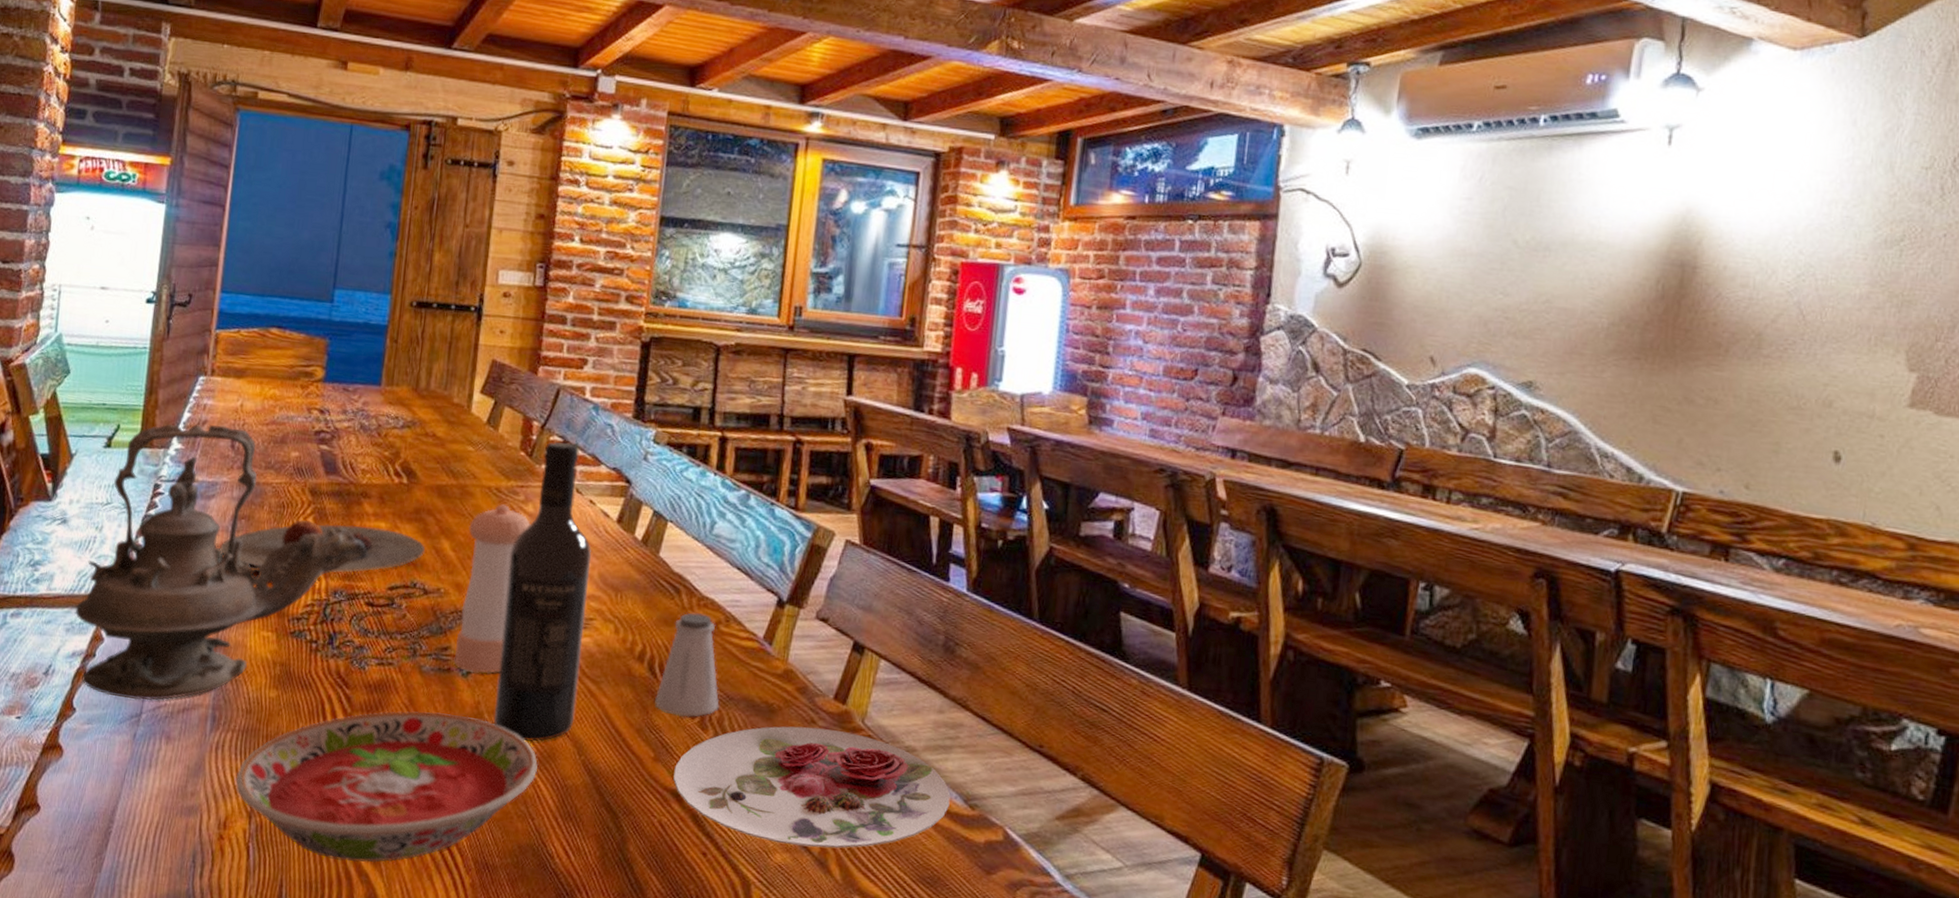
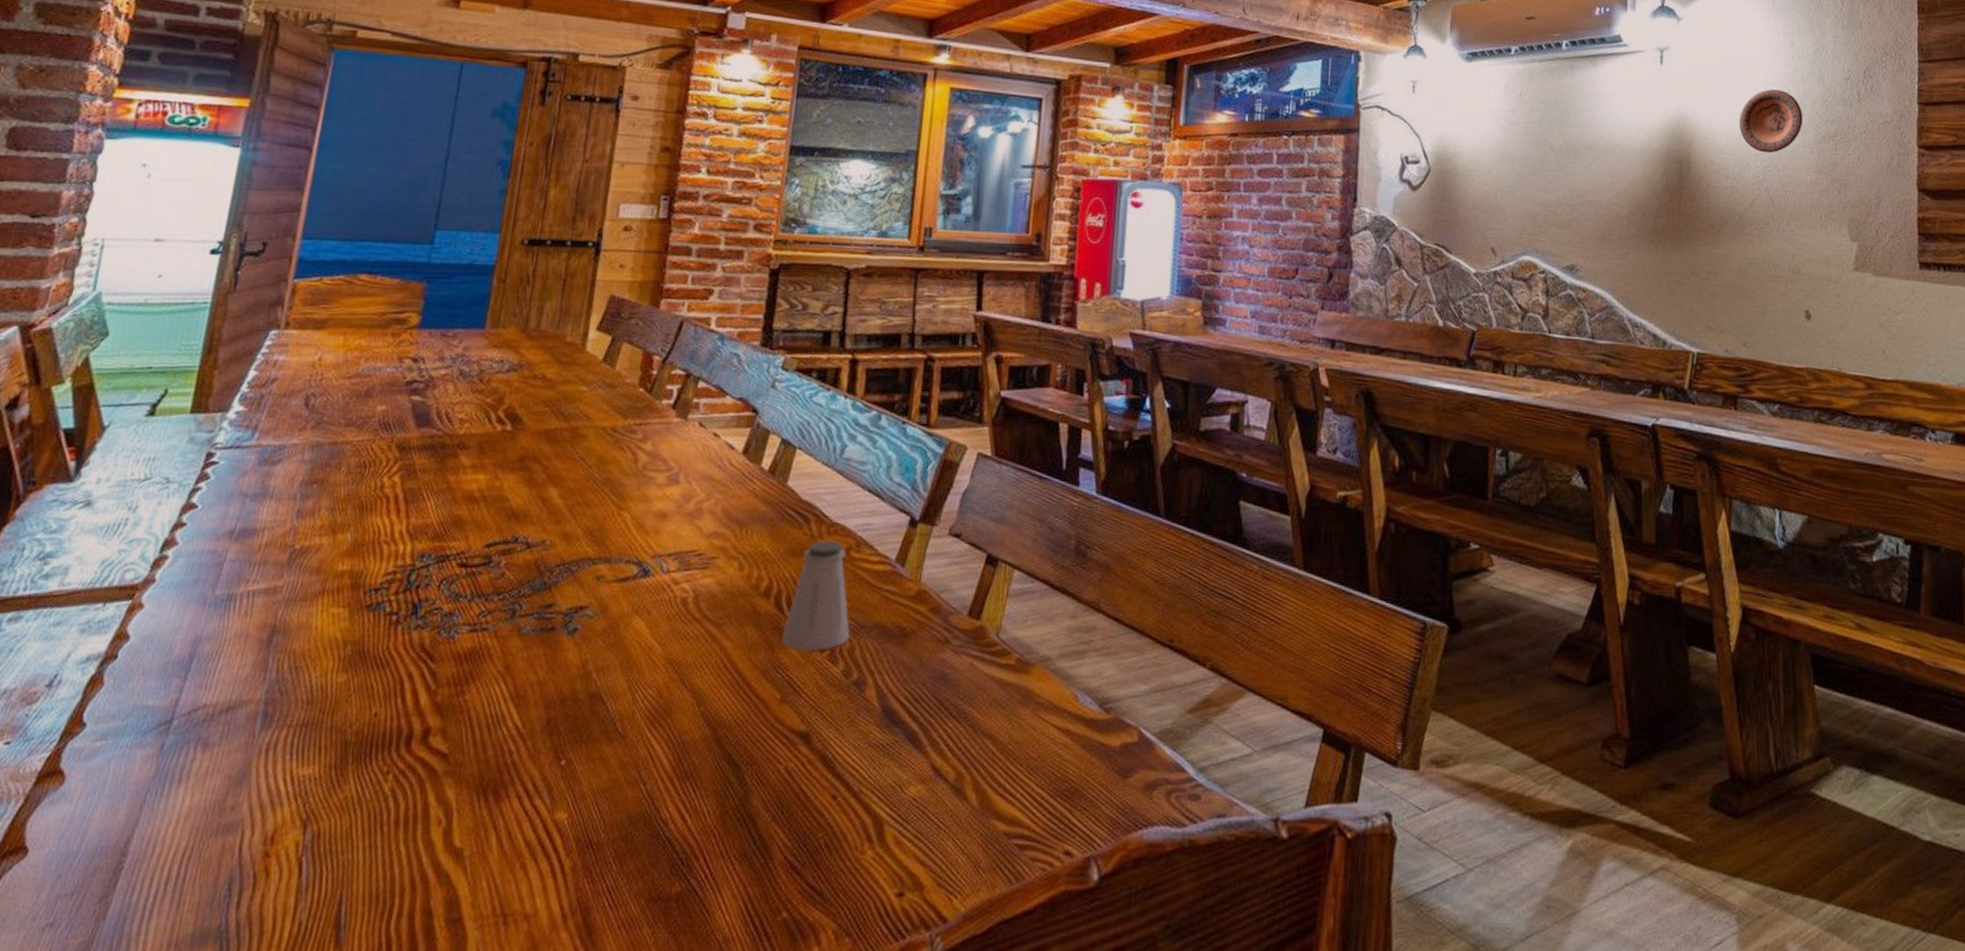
teapot: present [75,424,367,701] -> none [94,382,462,705]
plate: present [220,519,425,574] -> none [285,478,529,536]
bowl: present [235,711,538,863] -> none [289,677,652,862]
pepper shaker: present [454,504,530,674] -> none [559,444,648,629]
wine bottle: present [494,441,592,742] -> none [603,375,715,697]
plate: present [673,726,951,849] -> none [801,647,1086,775]
decorative plate: none [1767,179,1859,259] -> present [1739,89,1803,153]

